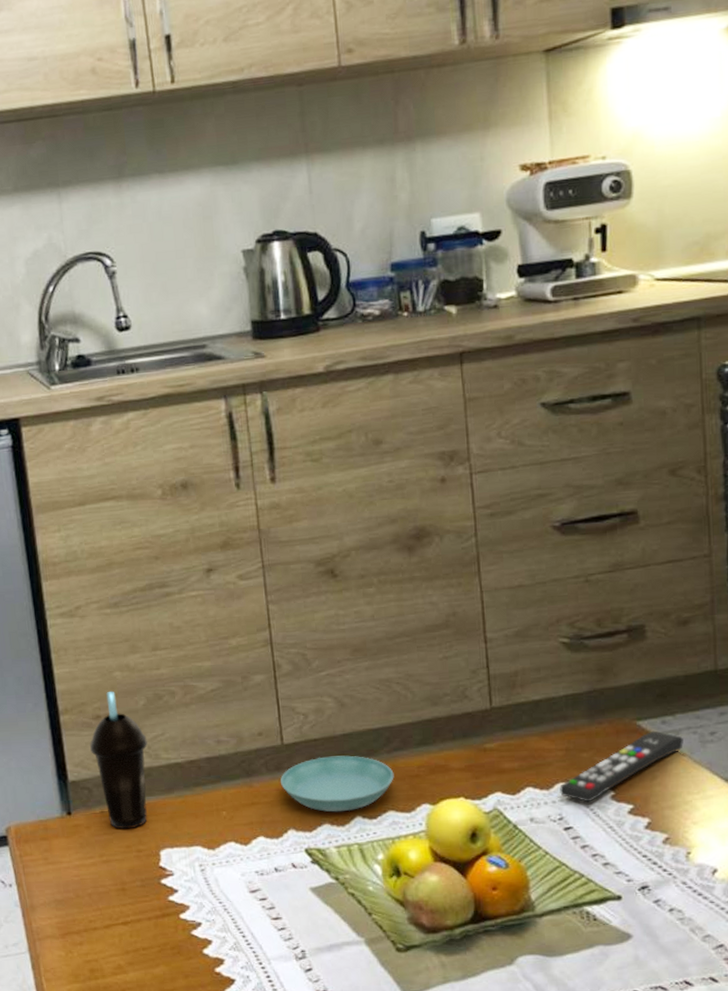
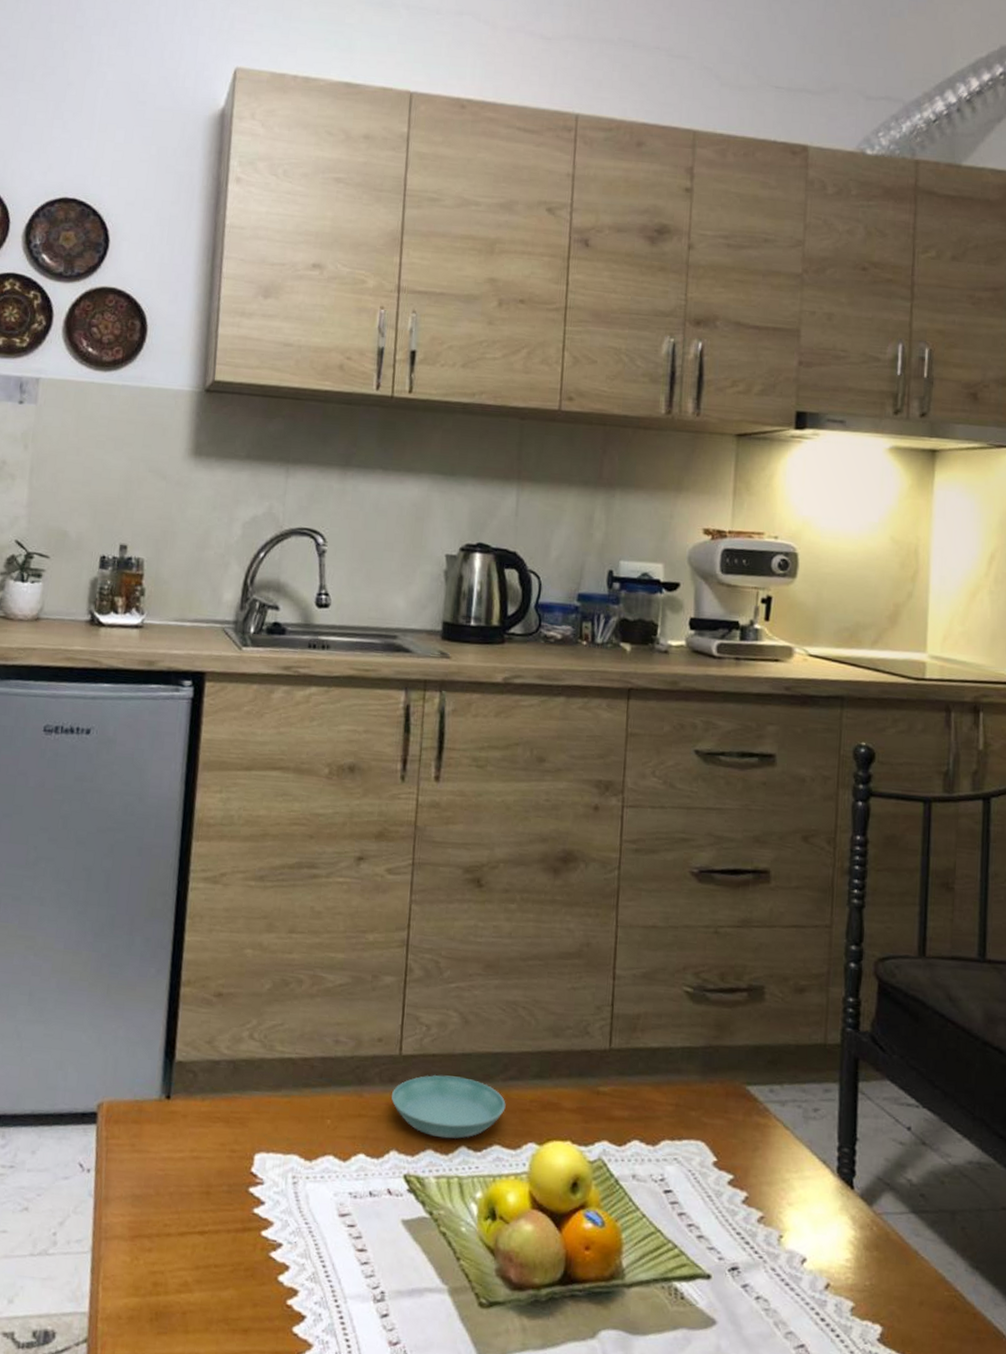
cup: present [90,691,148,829] -> none [205,968,265,1124]
remote control: present [560,730,683,802] -> none [665,1098,788,1166]

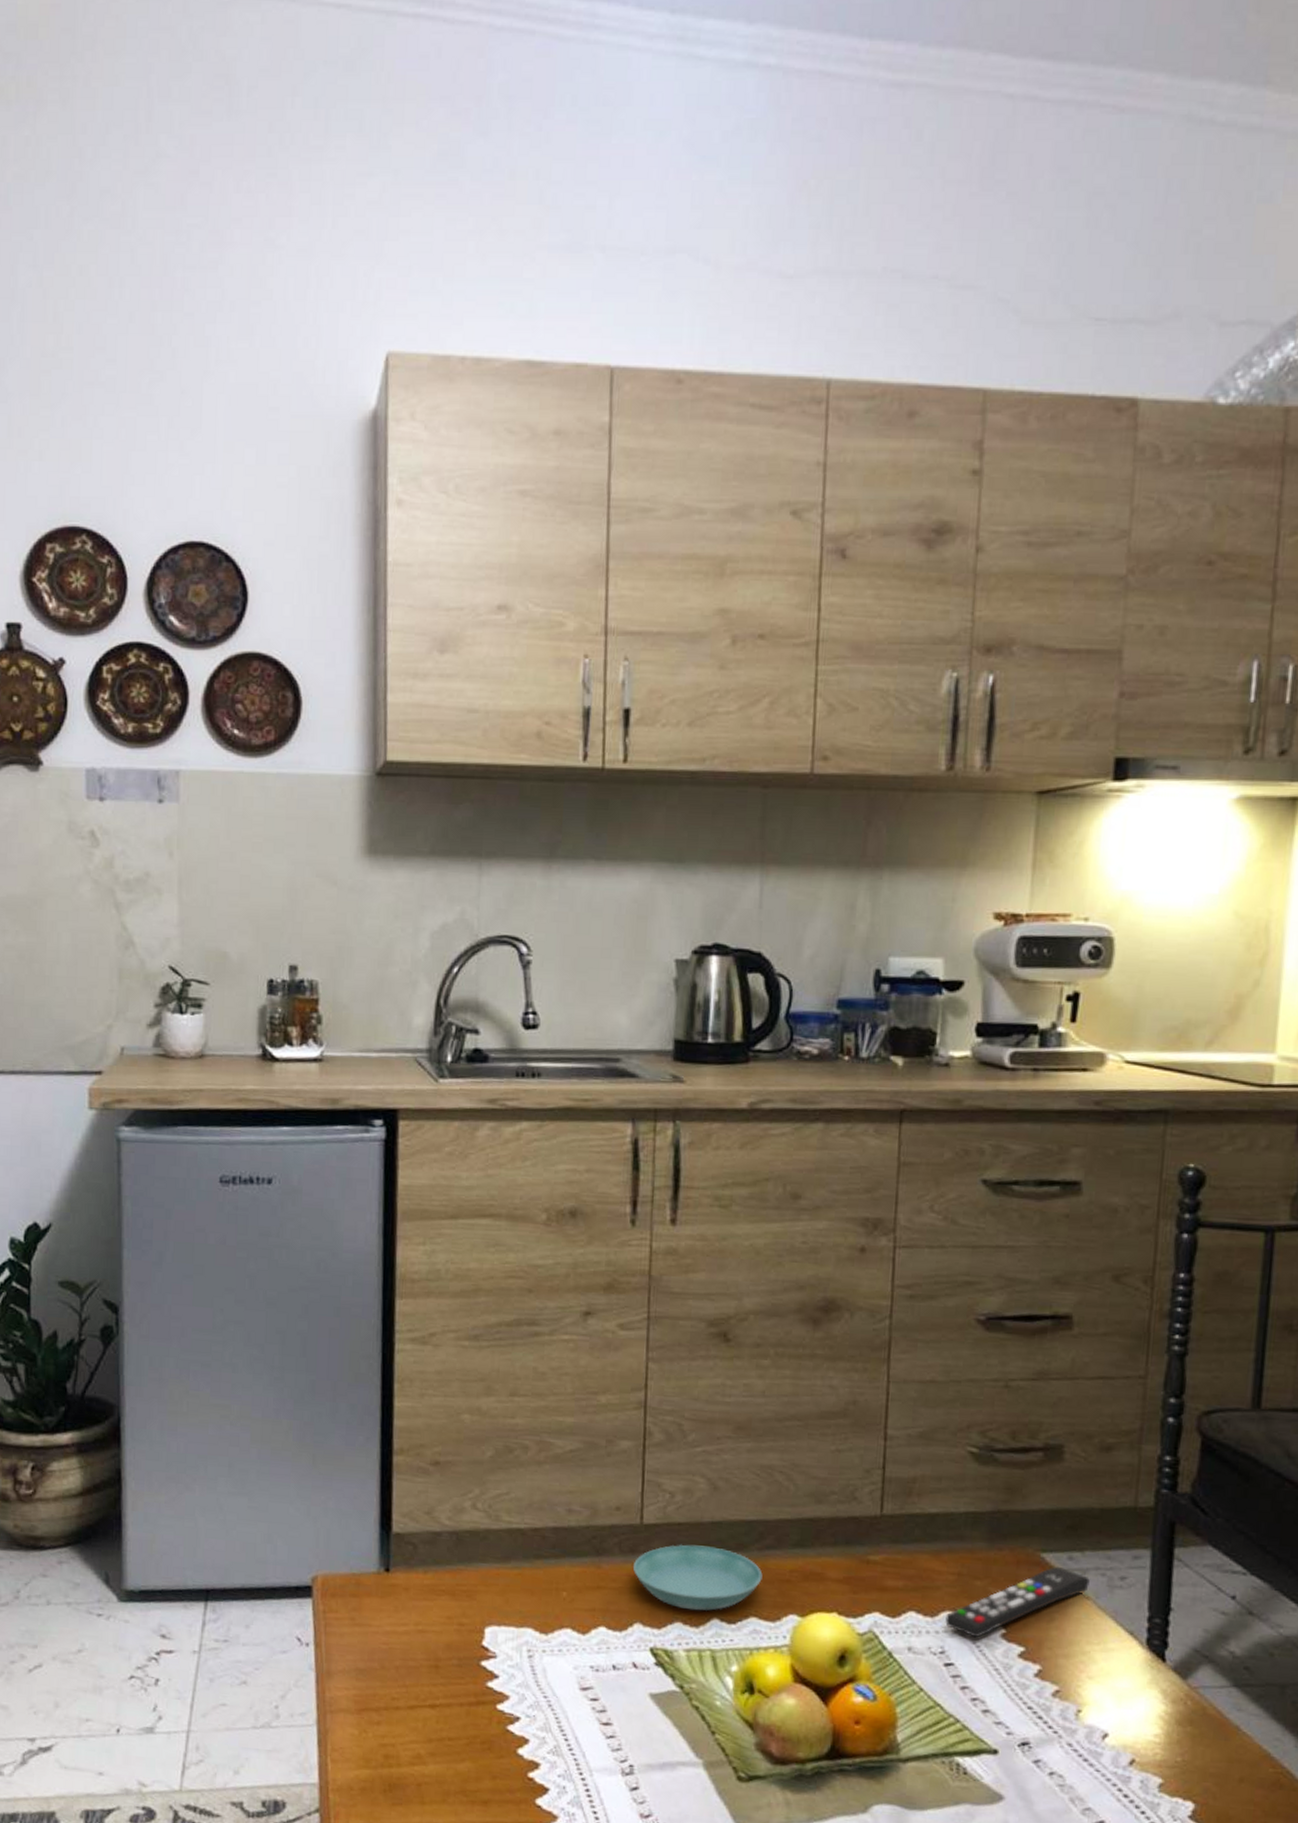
remote control: none [665,1098,788,1166] -> present [945,1566,1090,1638]

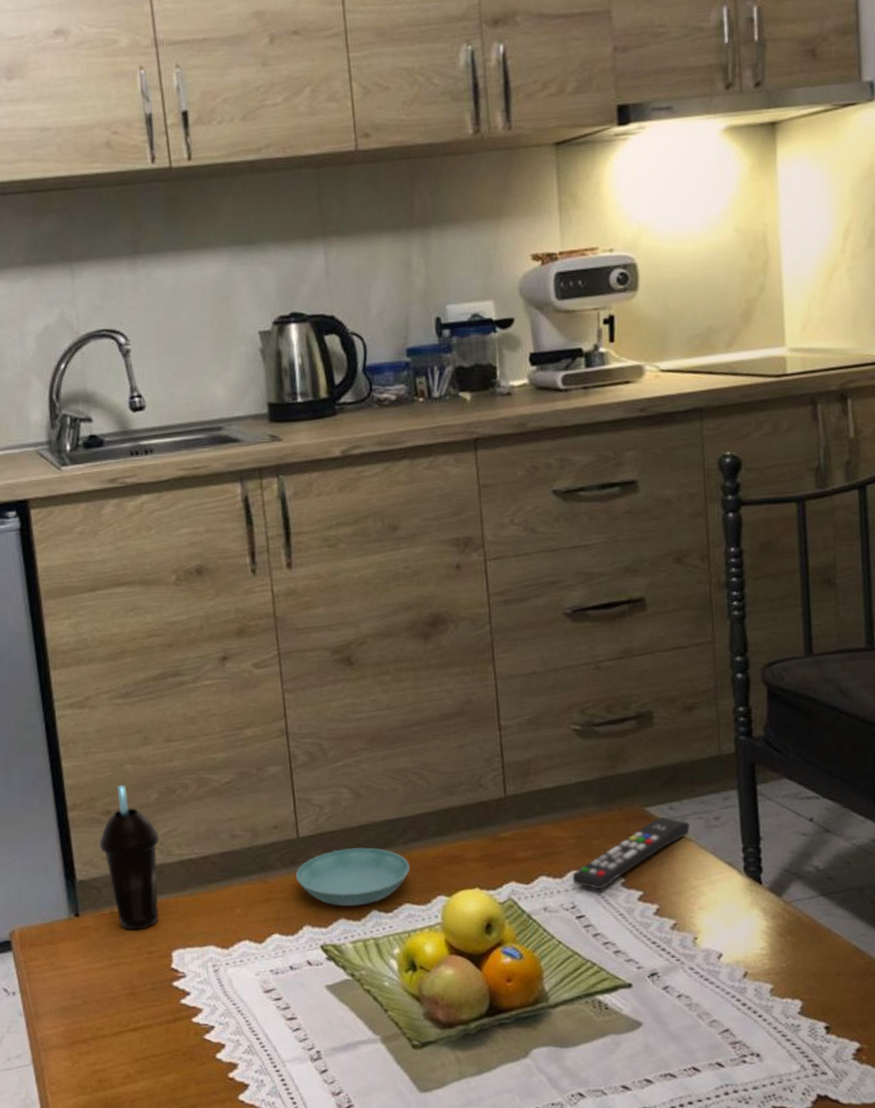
cup: none [422,1435,489,1597] -> present [99,784,160,930]

